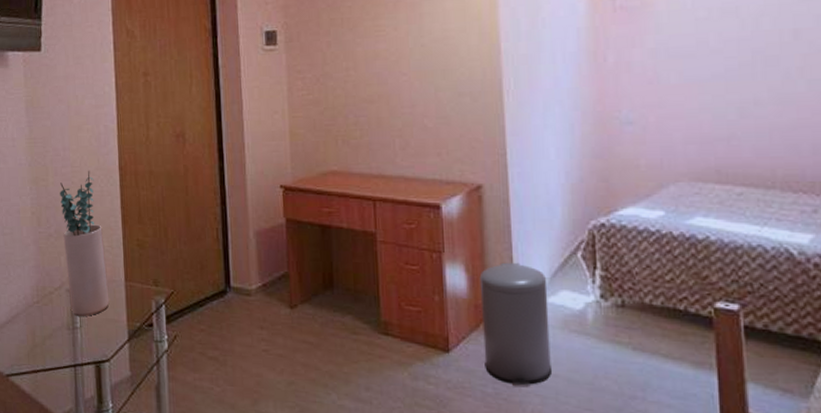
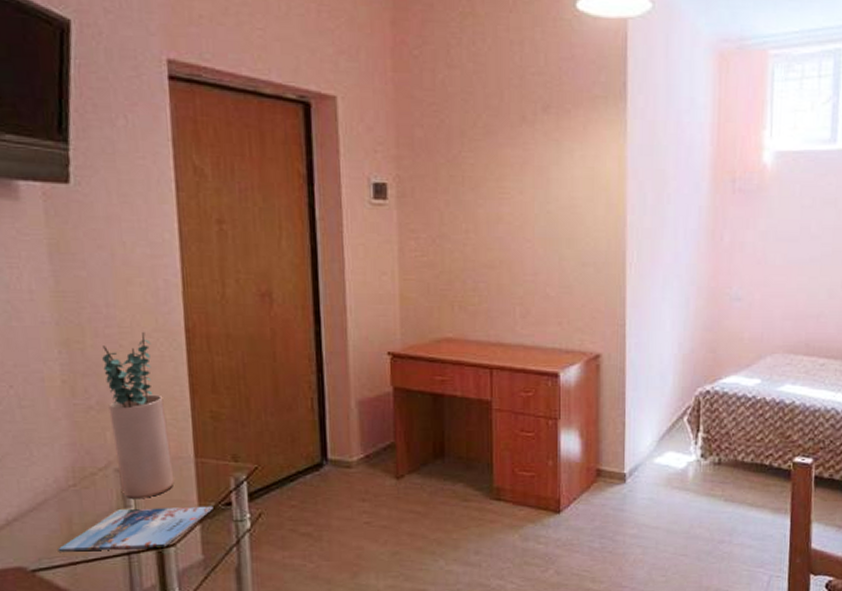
magazine: none [25,325,139,362] -> present [57,506,213,552]
pedal bin: present [479,262,551,388] -> none [593,427,655,541]

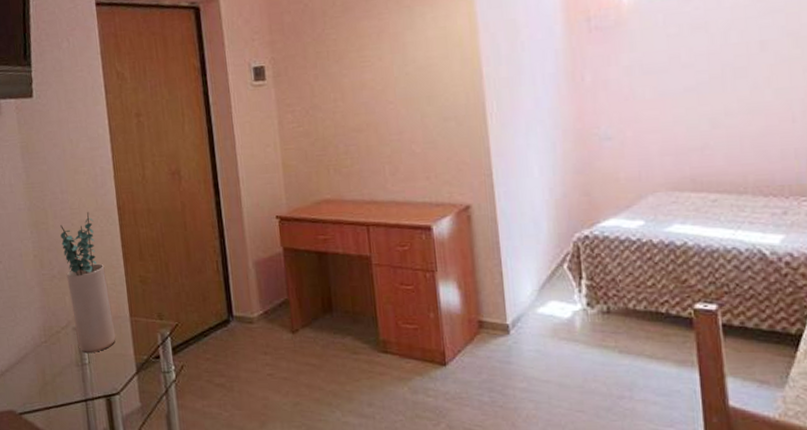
magazine: present [57,506,213,552] -> none [36,359,146,398]

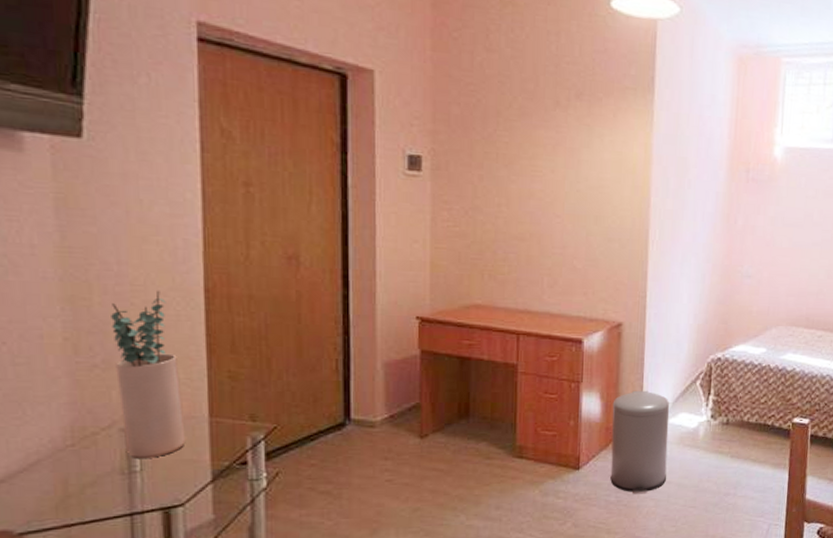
pedal bin: none [471,277,544,394] -> present [610,390,670,494]

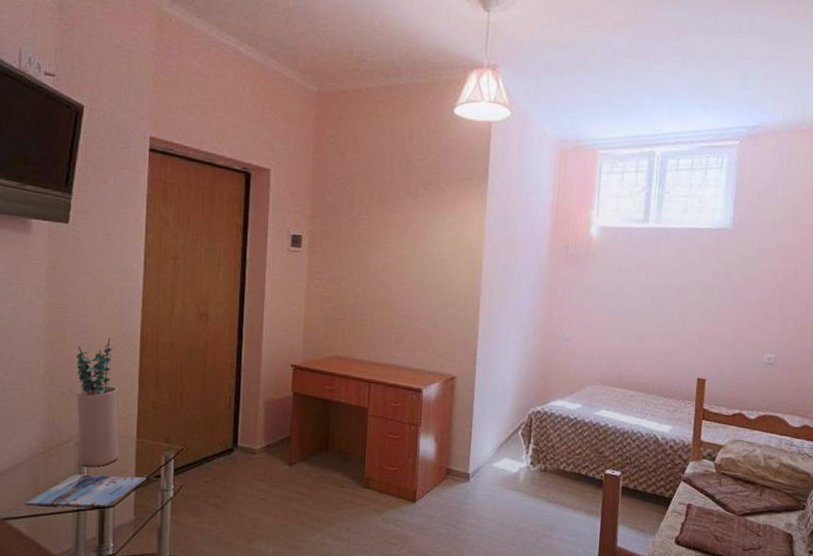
magazine: none [50,465,227,514] -> present [25,475,146,508]
pedal bin: present [610,390,670,494] -> none [441,435,495,529]

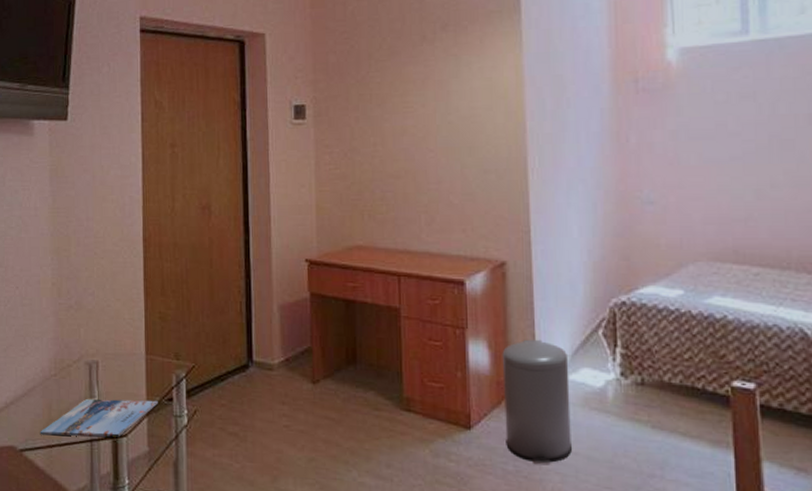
vase: present [76,338,120,468] -> none [82,242,129,391]
pedal bin: none [441,435,495,529] -> present [502,339,572,466]

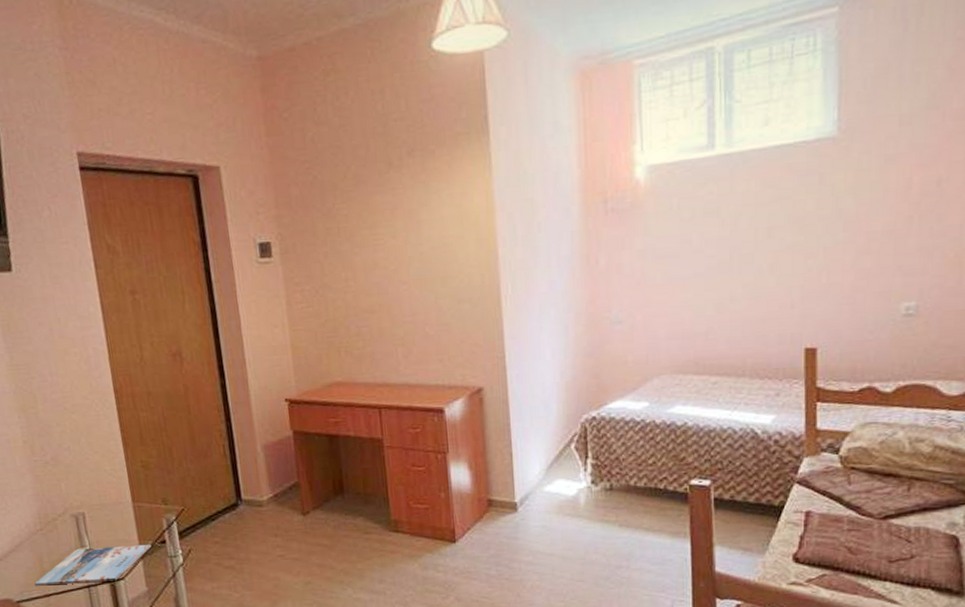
pedal bin: present [502,339,572,466] -> none [482,457,548,568]

